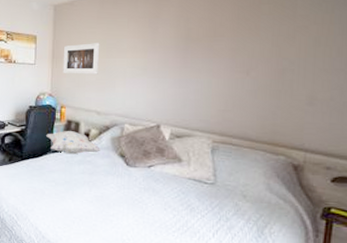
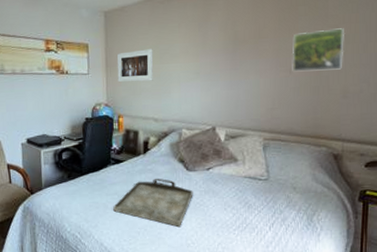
decorative pillow: present [46,130,102,155] -> none [105,139,162,165]
serving tray: none [50,170,132,222] -> present [113,178,193,228]
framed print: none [250,29,316,74] -> present [292,28,345,72]

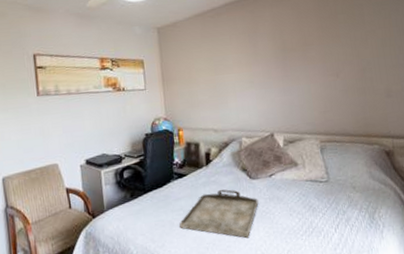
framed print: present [117,49,154,82] -> none [173,61,210,95]
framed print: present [292,28,345,72] -> none [336,33,383,76]

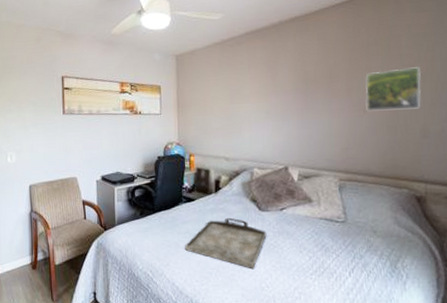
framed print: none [336,33,383,76] -> present [365,67,422,111]

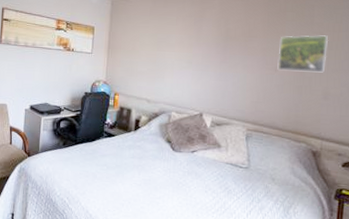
serving tray: present [185,217,267,270] -> none [101,154,177,204]

